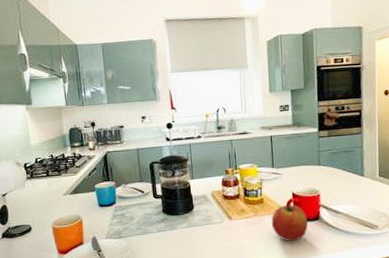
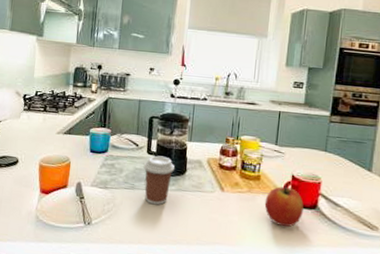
coffee cup: none [152,197,182,245] -> present [143,155,175,205]

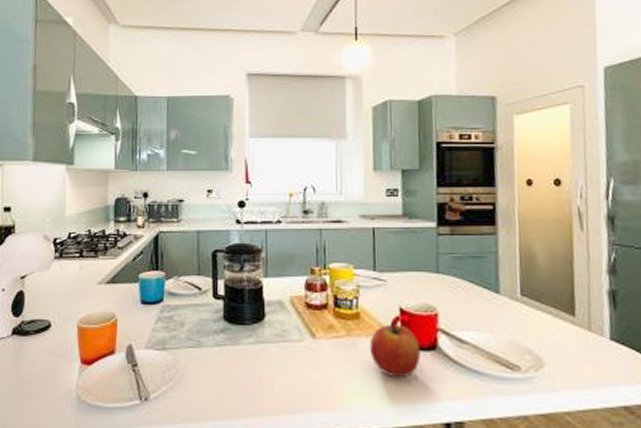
coffee cup: present [143,155,175,205] -> none [210,299,249,365]

